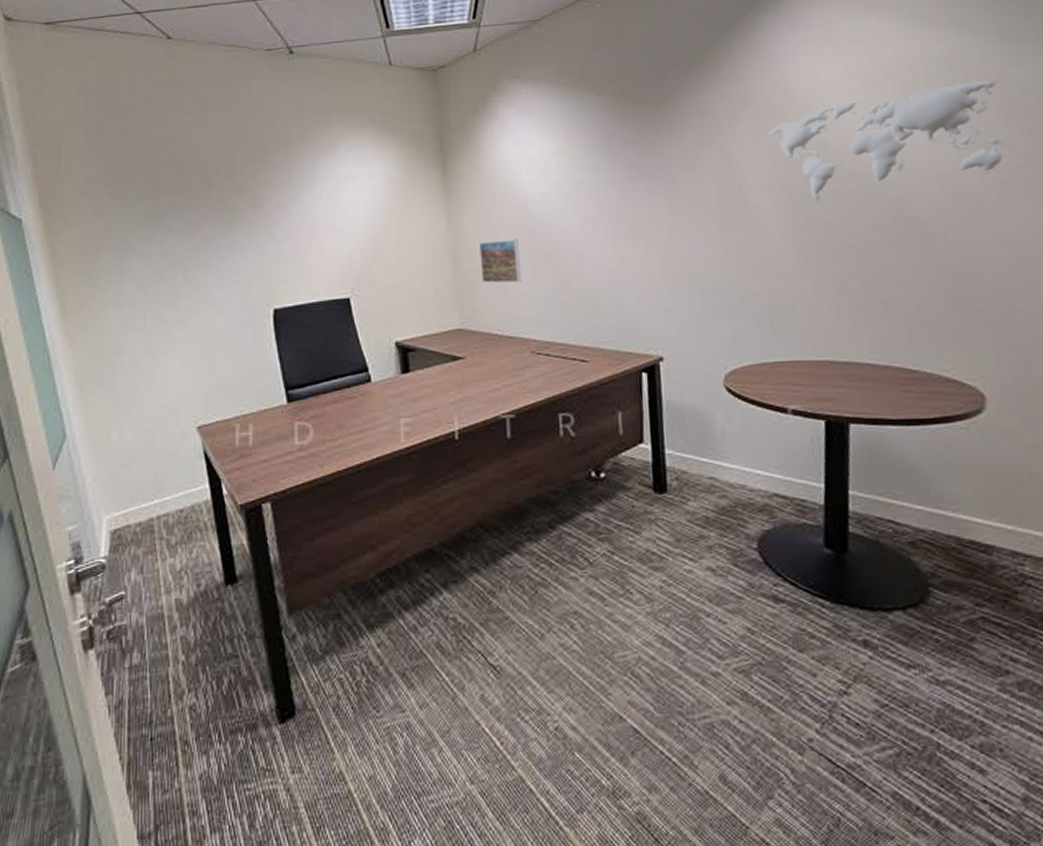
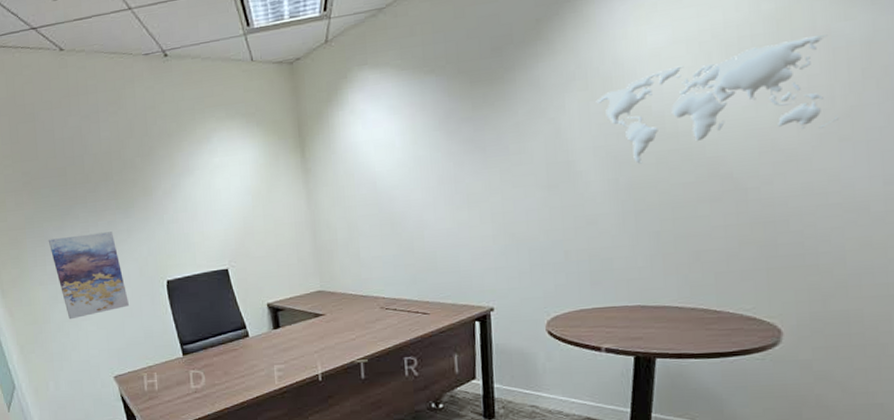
wall art: none [129,247,224,353] -> present [48,231,129,320]
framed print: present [479,239,522,283] -> none [335,212,372,251]

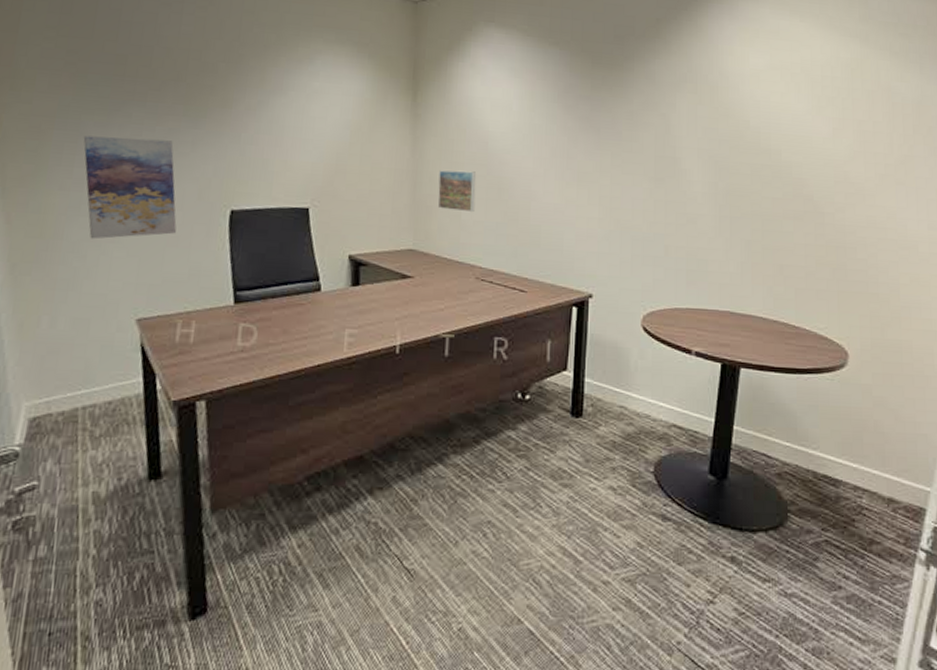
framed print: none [335,212,372,251] -> present [437,170,476,213]
world map: present [596,34,840,164] -> none [703,87,897,173]

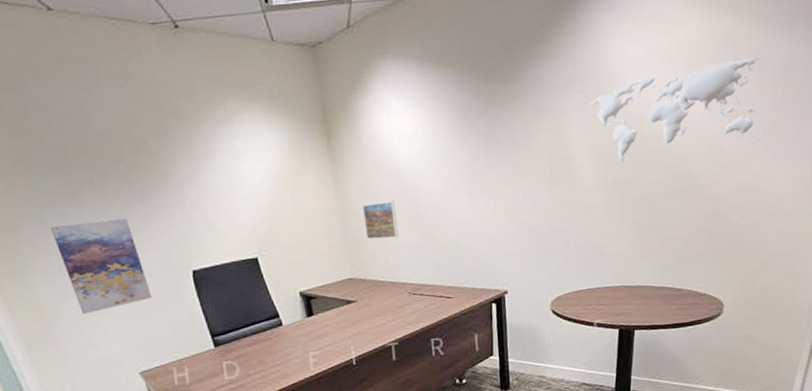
world map: none [703,87,897,173] -> present [589,58,766,162]

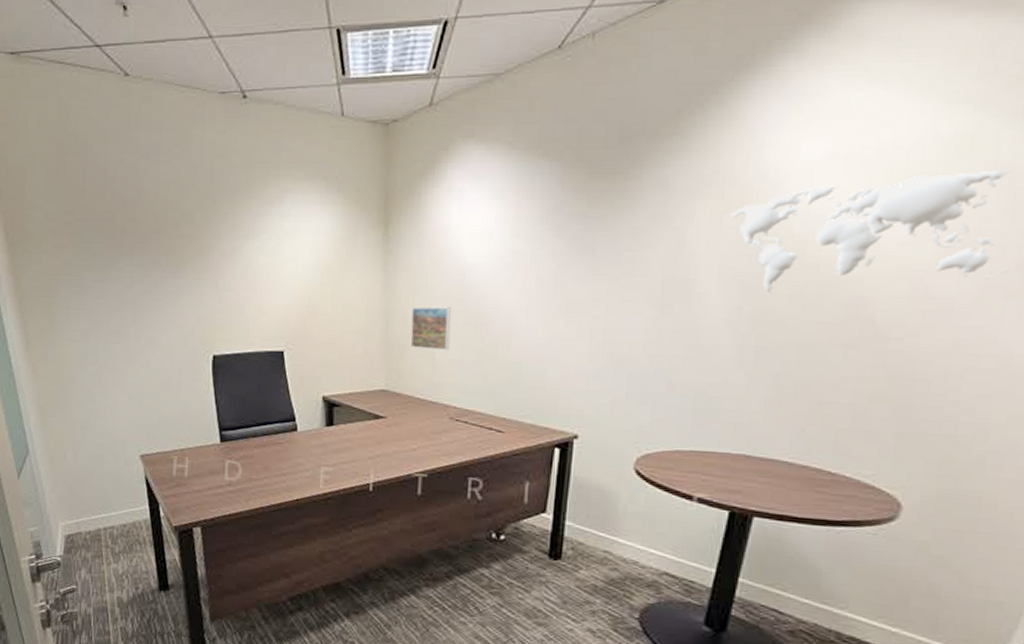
wall art: present [50,218,152,315] -> none [85,290,167,385]

